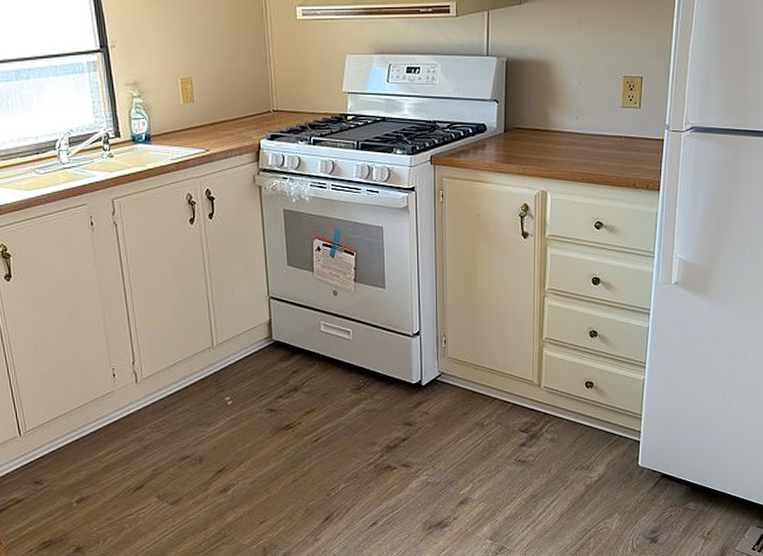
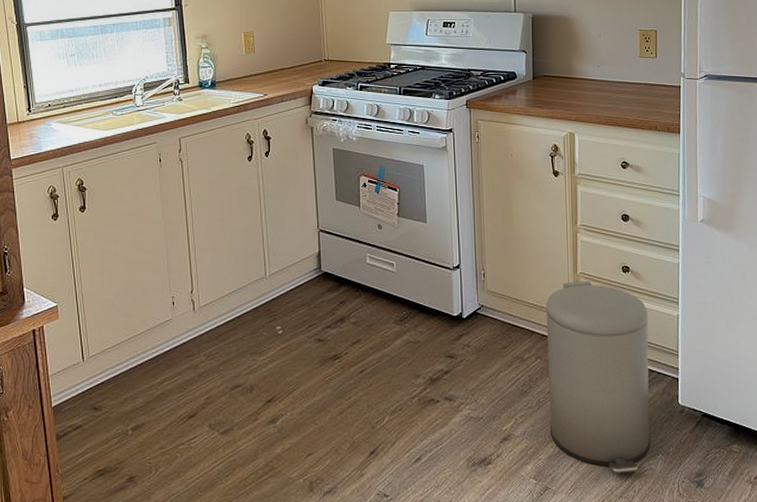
pedal bin: none [507,346,614,532] -> present [546,280,651,473]

